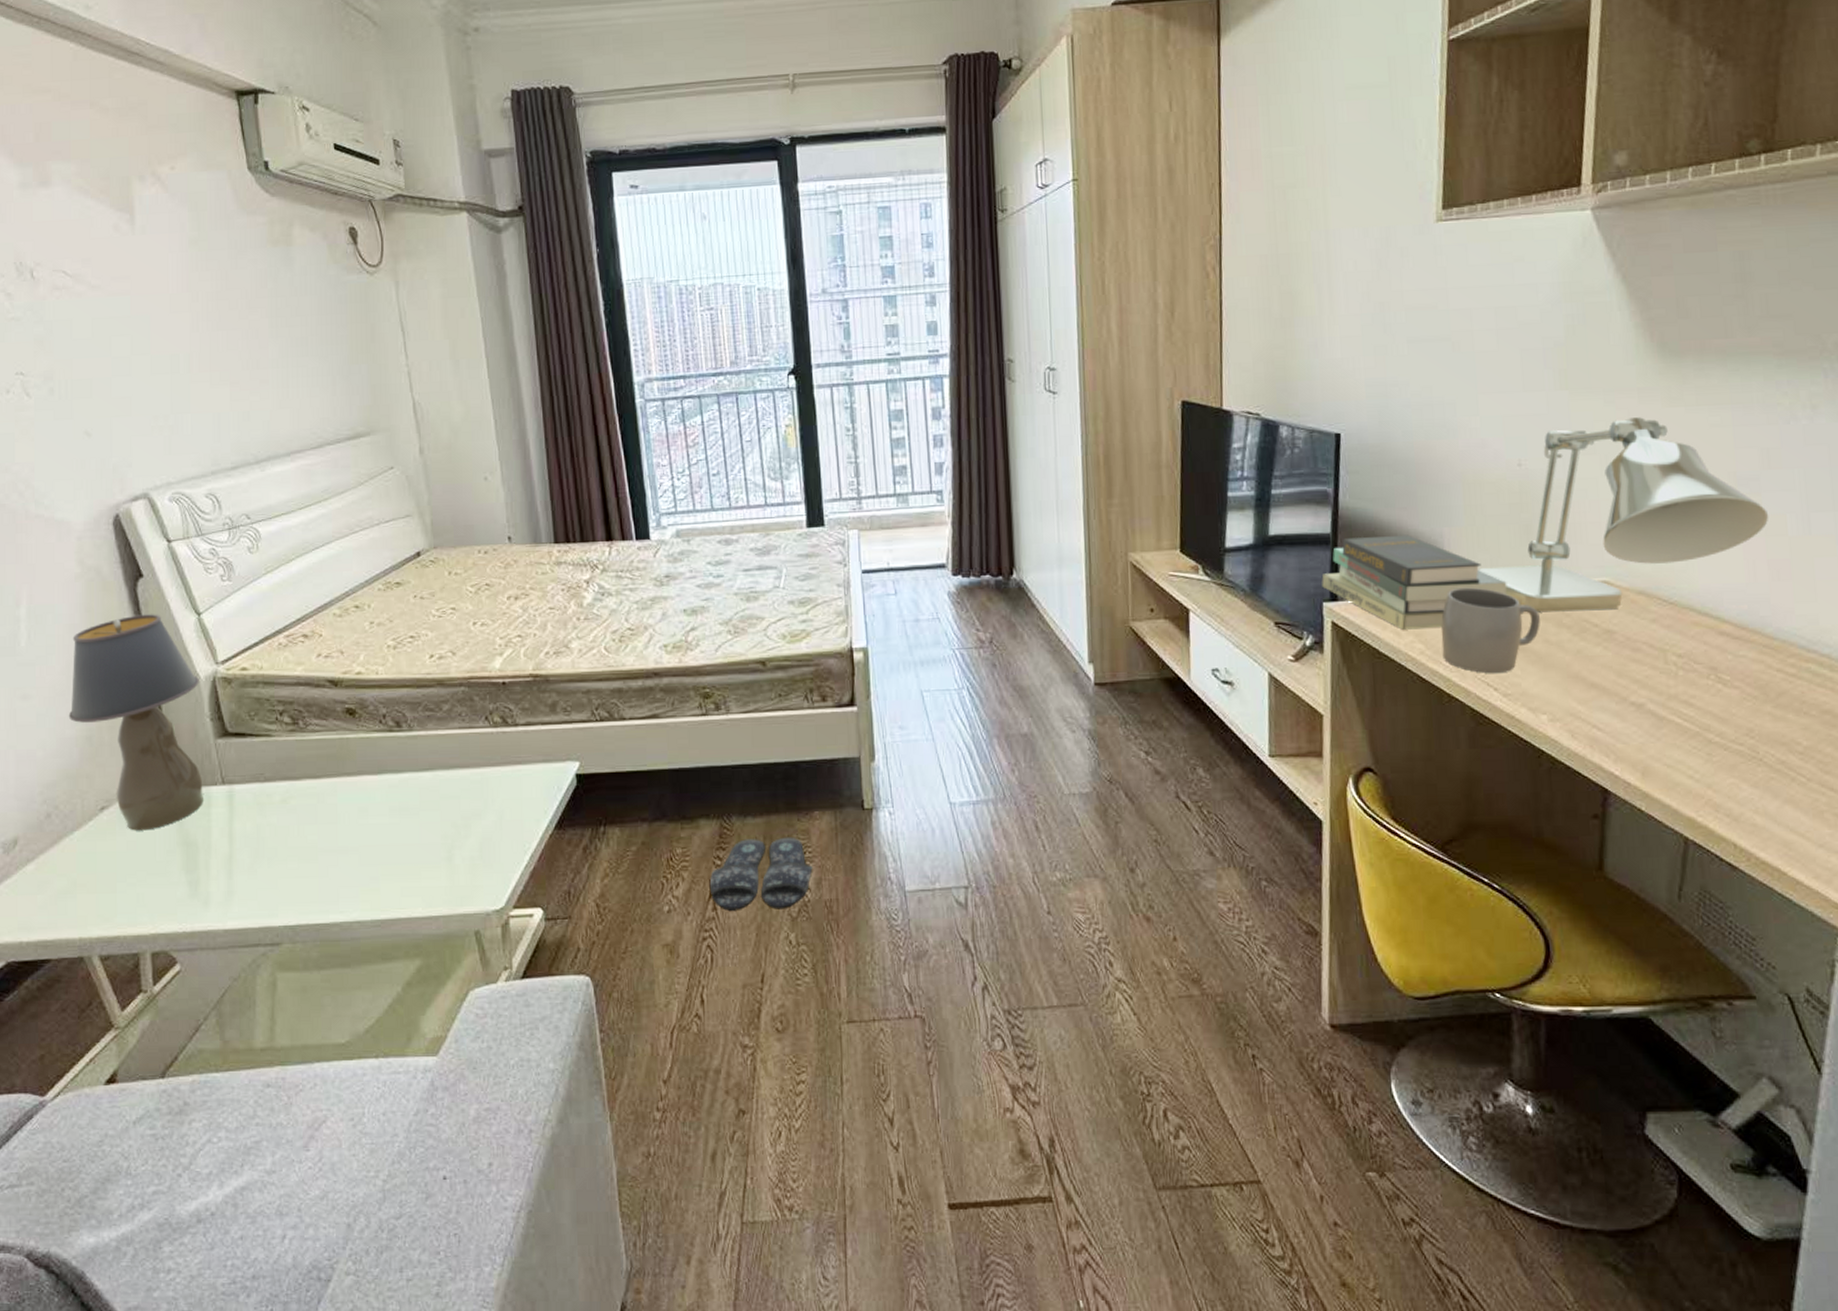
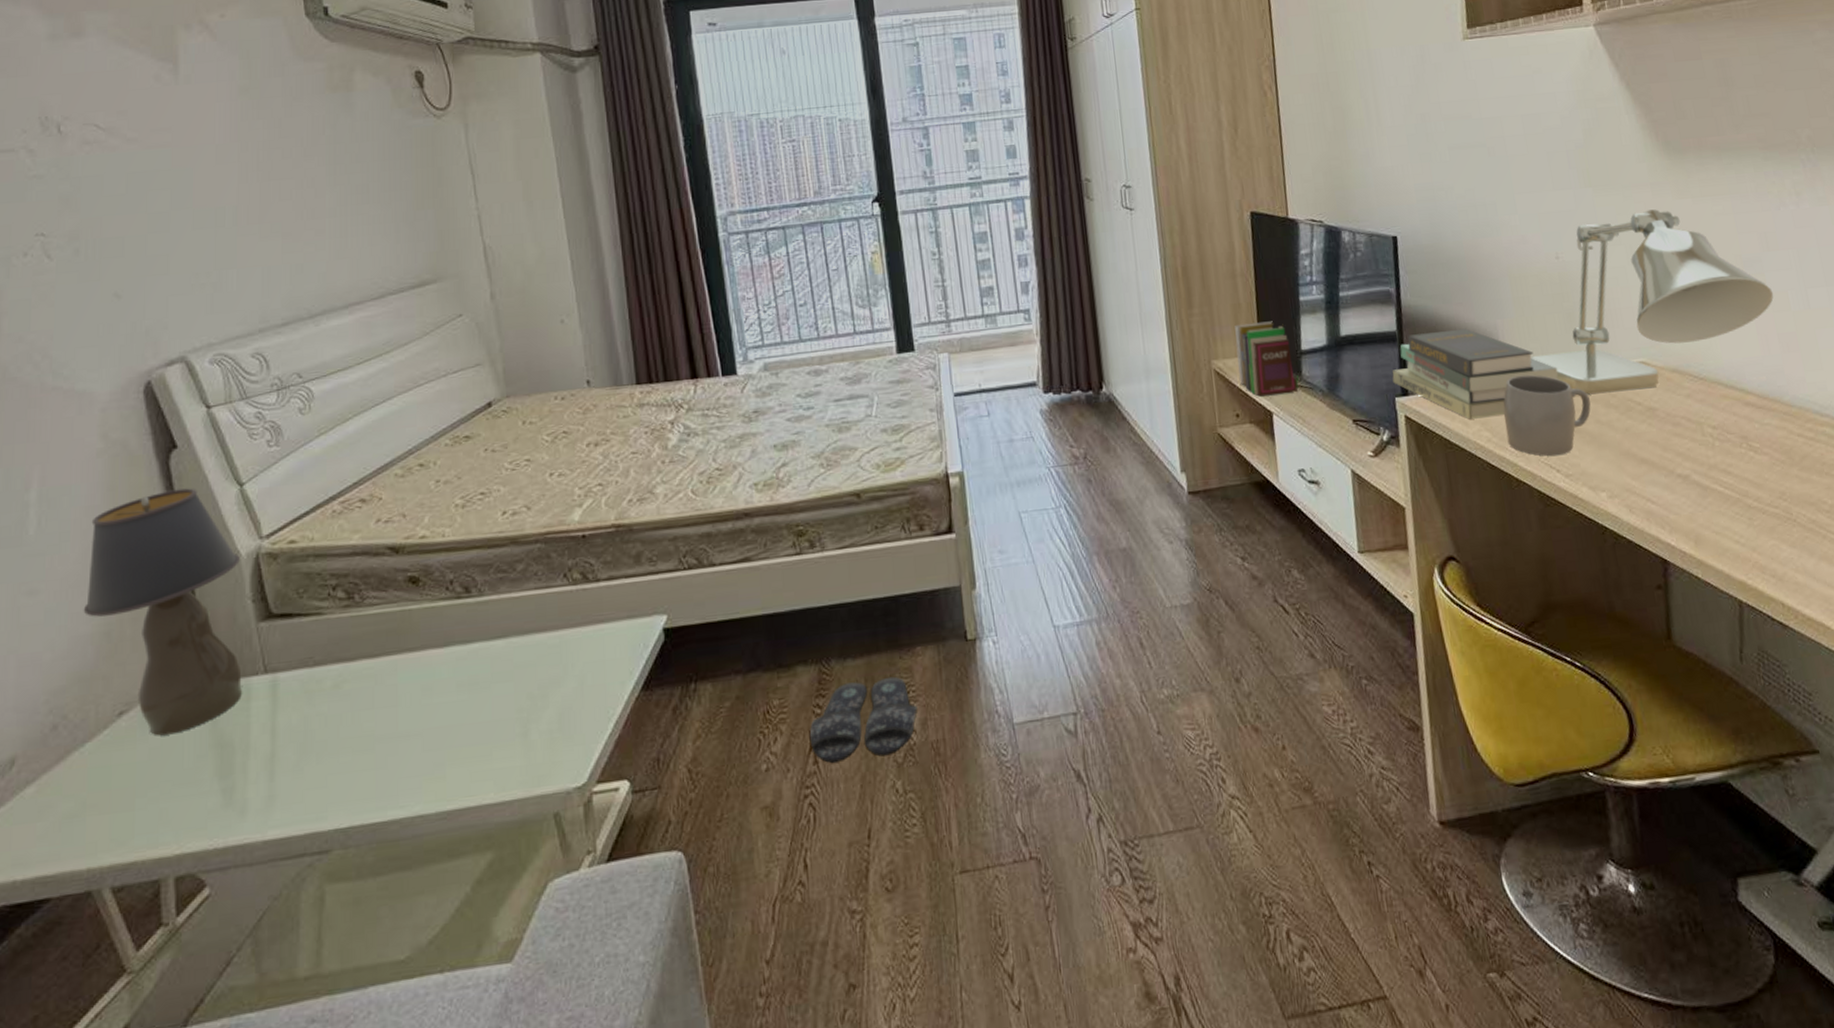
books: none [1155,516,1220,593] -> present [1235,321,1299,397]

